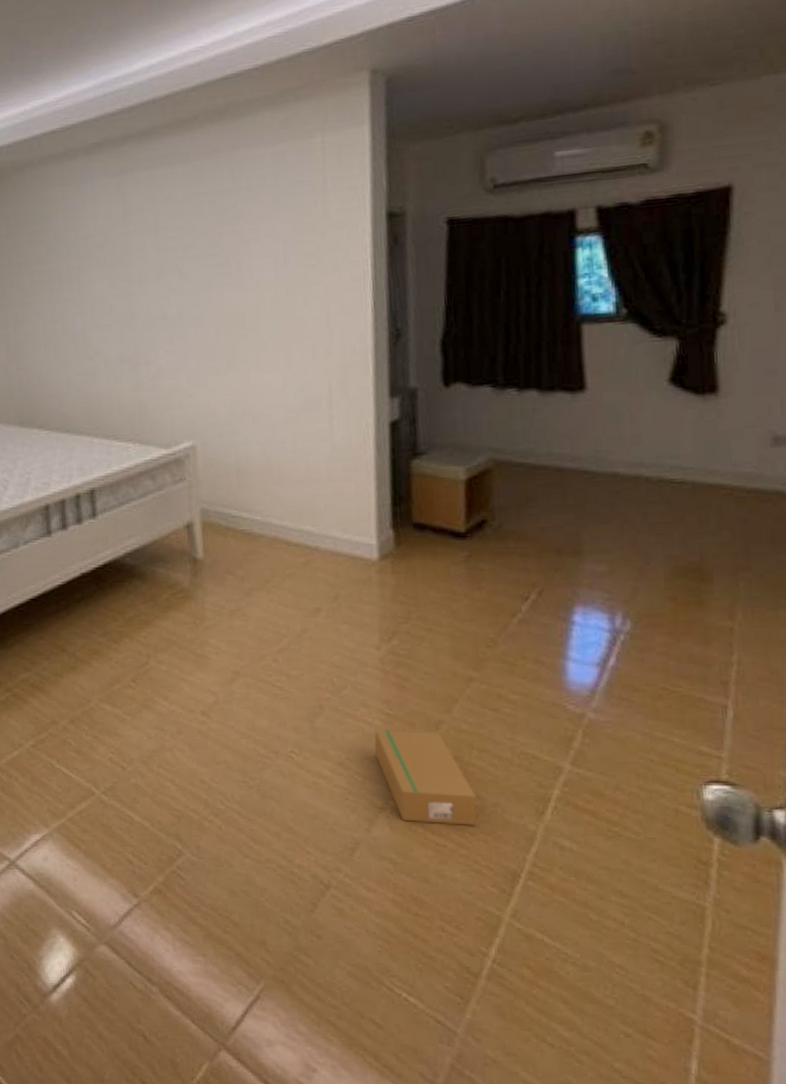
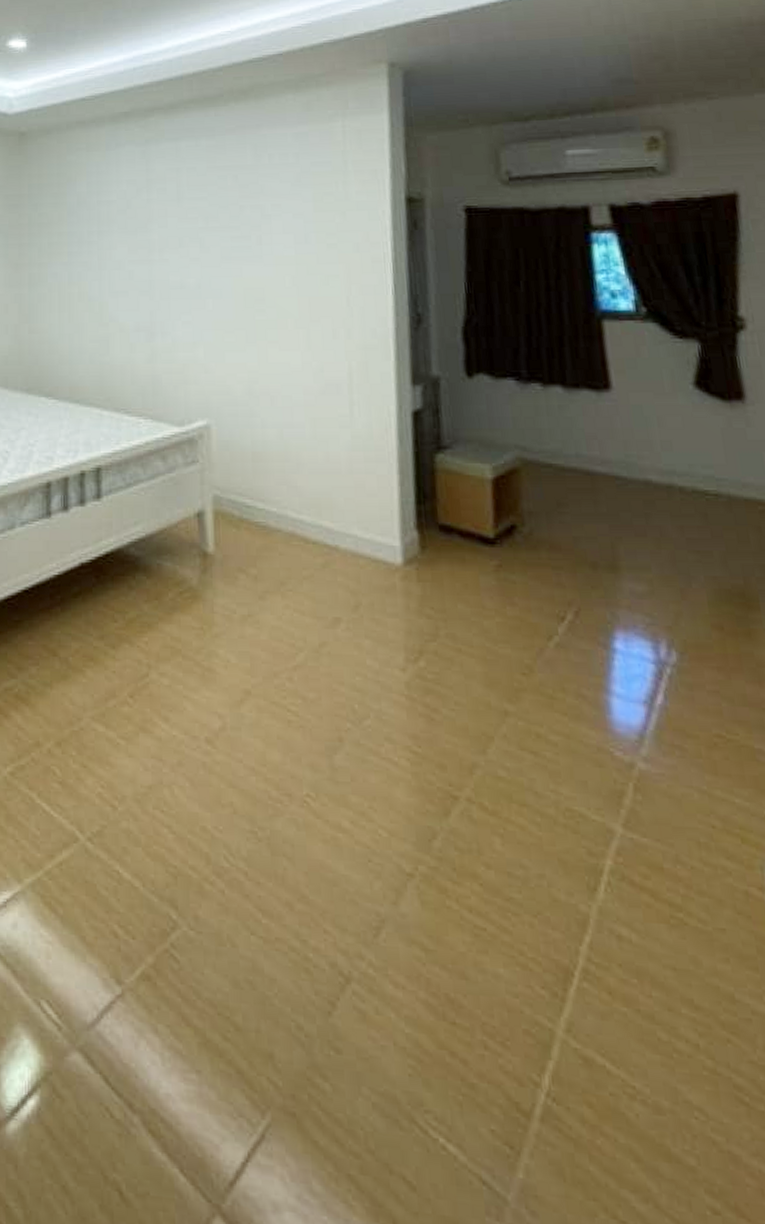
box: present [374,728,477,827] -> none [400,770,520,905]

